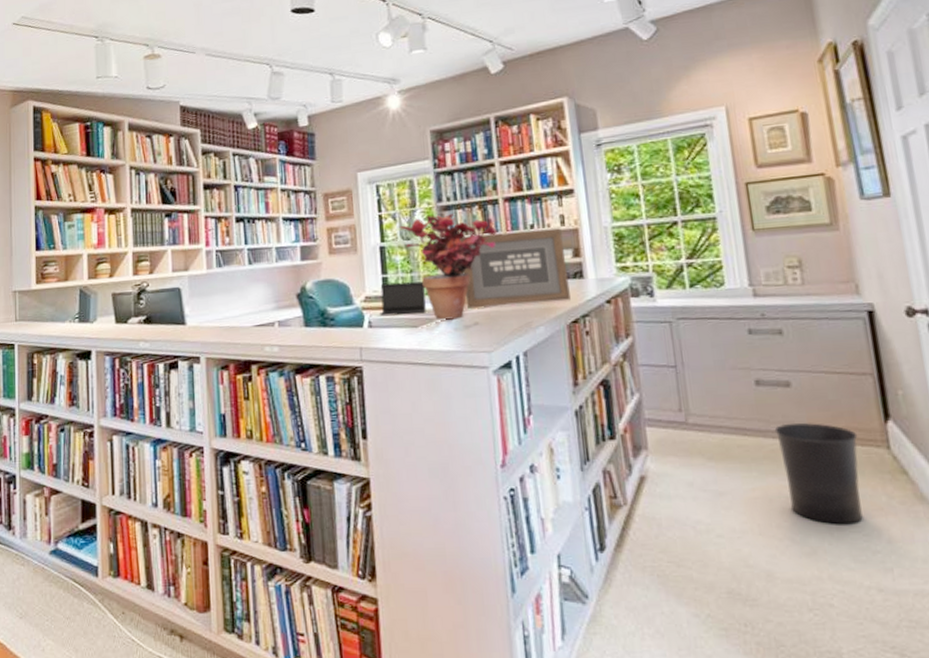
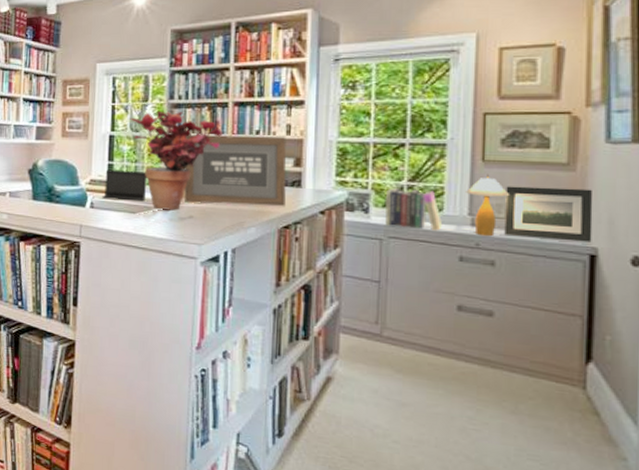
books: none [667,265,727,308] -> present [384,188,443,231]
table lamp: none [742,242,783,306] -> present [466,174,509,237]
waste bin: present [774,422,863,524] -> none [468,350,554,452]
picture frame: none [779,246,867,303] -> present [504,186,593,242]

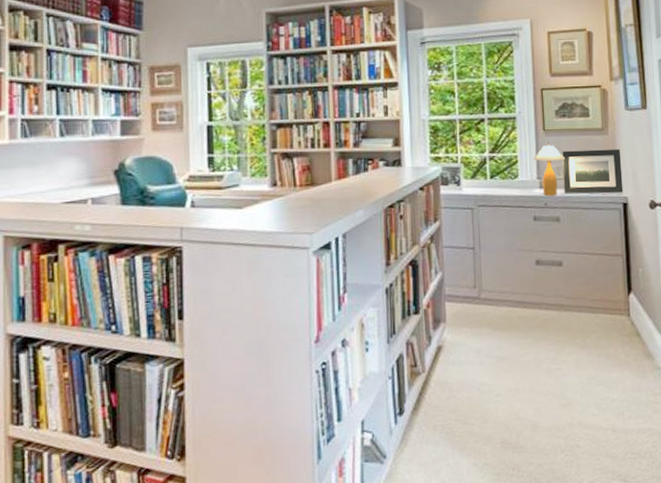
laptop: present [102,169,147,203] -> none [204,162,252,197]
potted plant: present [130,110,223,211] -> none [228,97,325,202]
picture frame: present [184,135,287,207] -> none [289,118,389,191]
books: present [384,188,443,231] -> none [472,159,519,197]

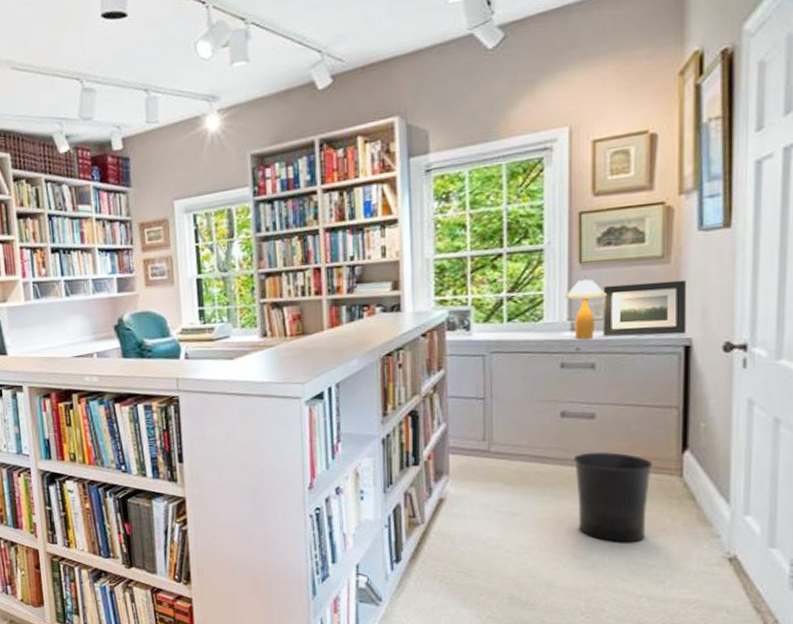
waste bin: none [547,296,608,380] -> present [573,452,653,542]

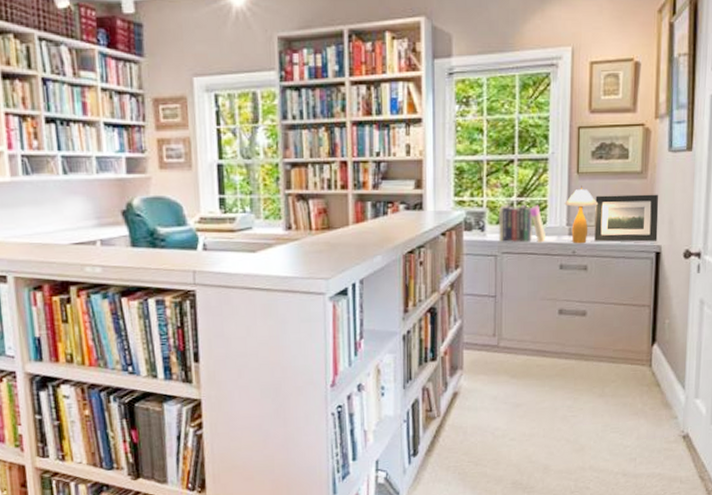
books: none [485,298,544,342] -> present [498,204,547,243]
waste bin: present [573,452,653,542] -> none [568,346,630,427]

